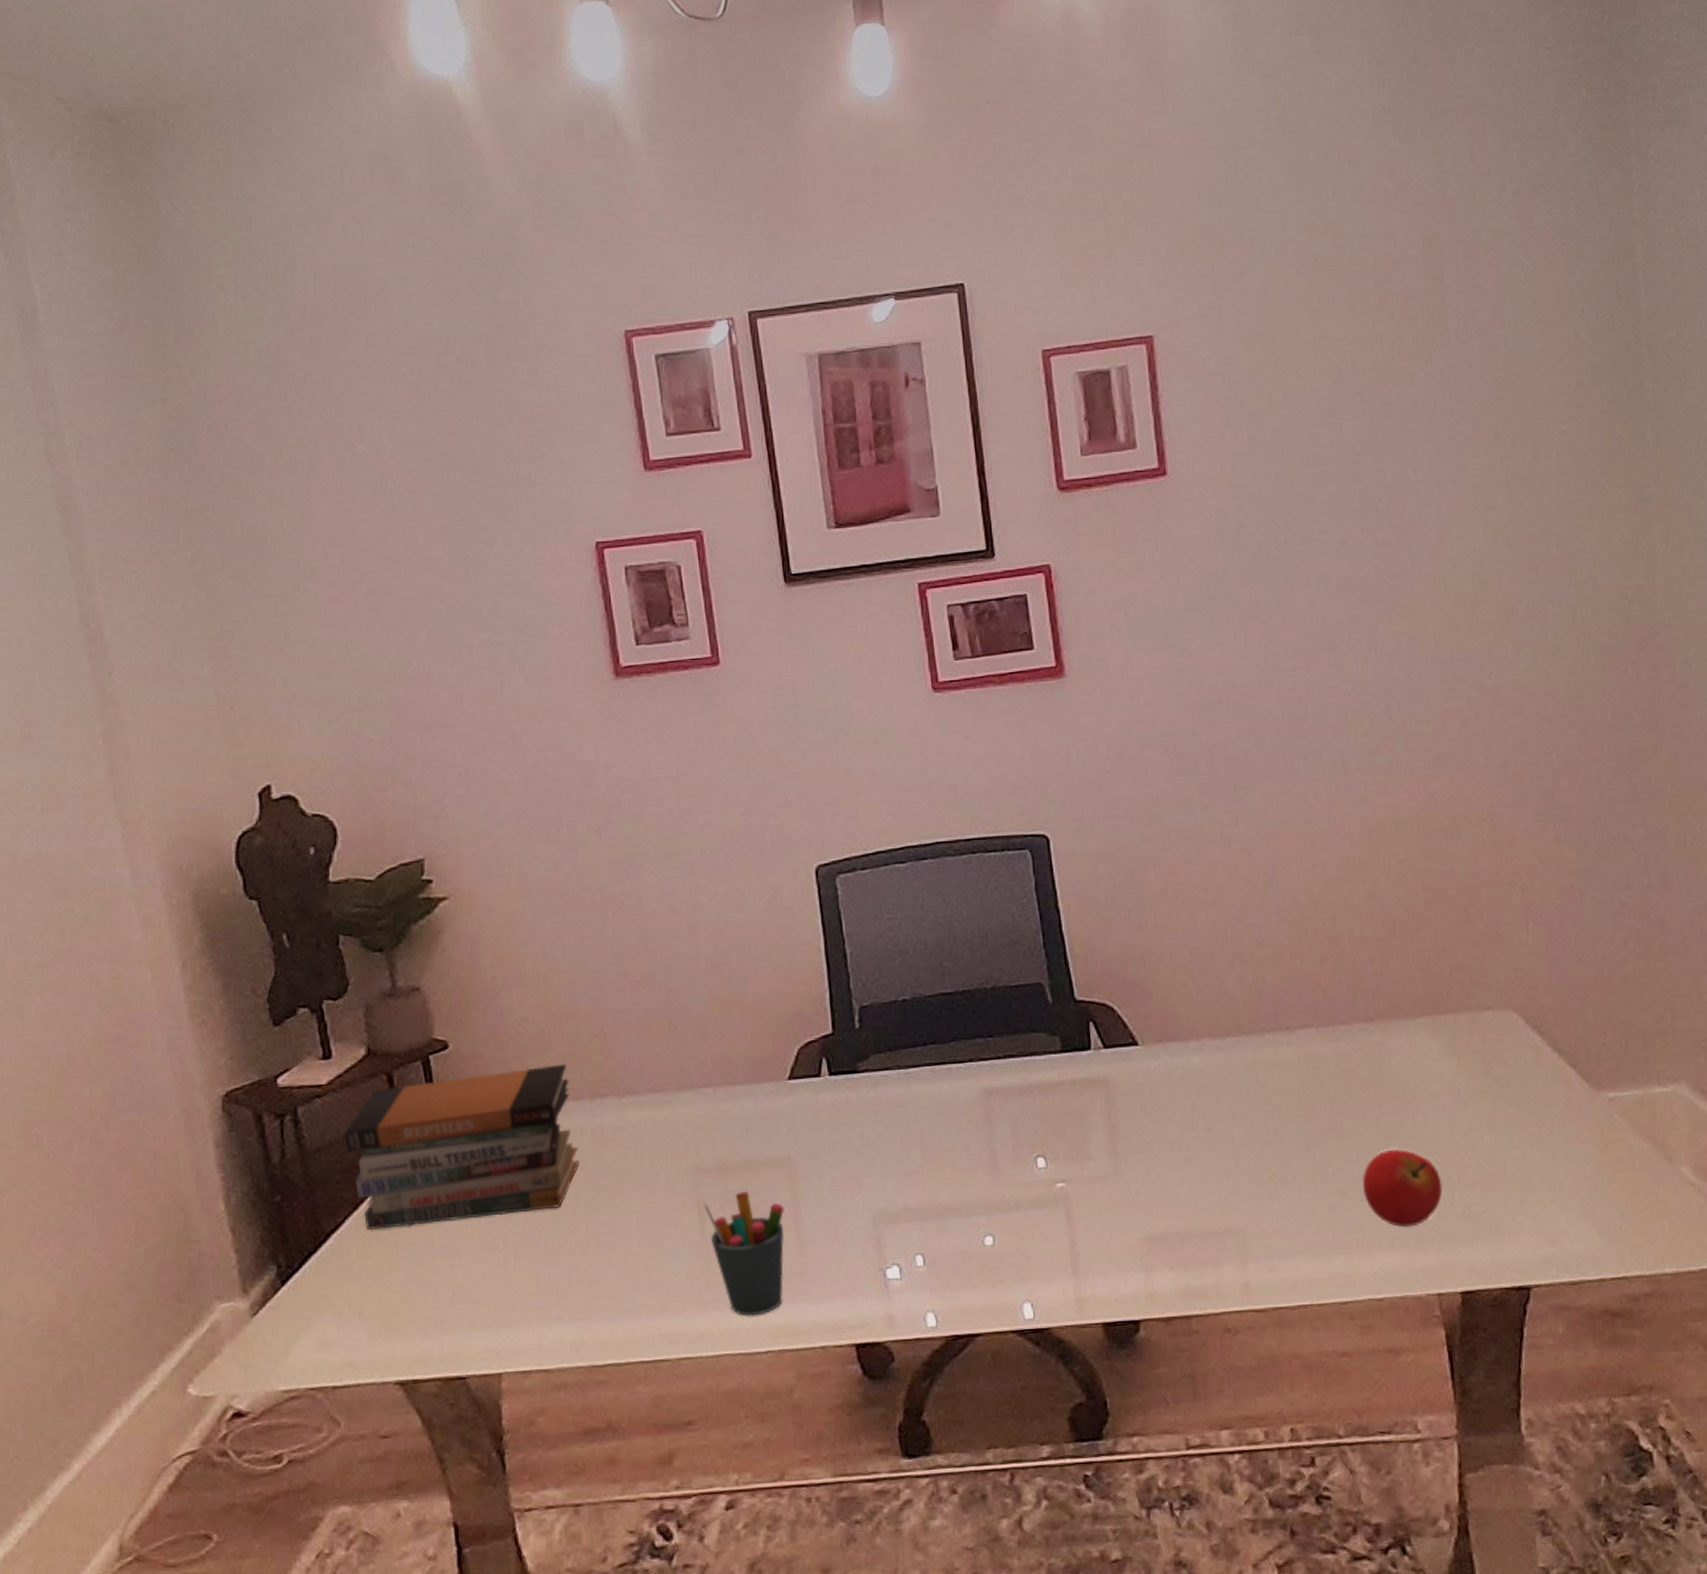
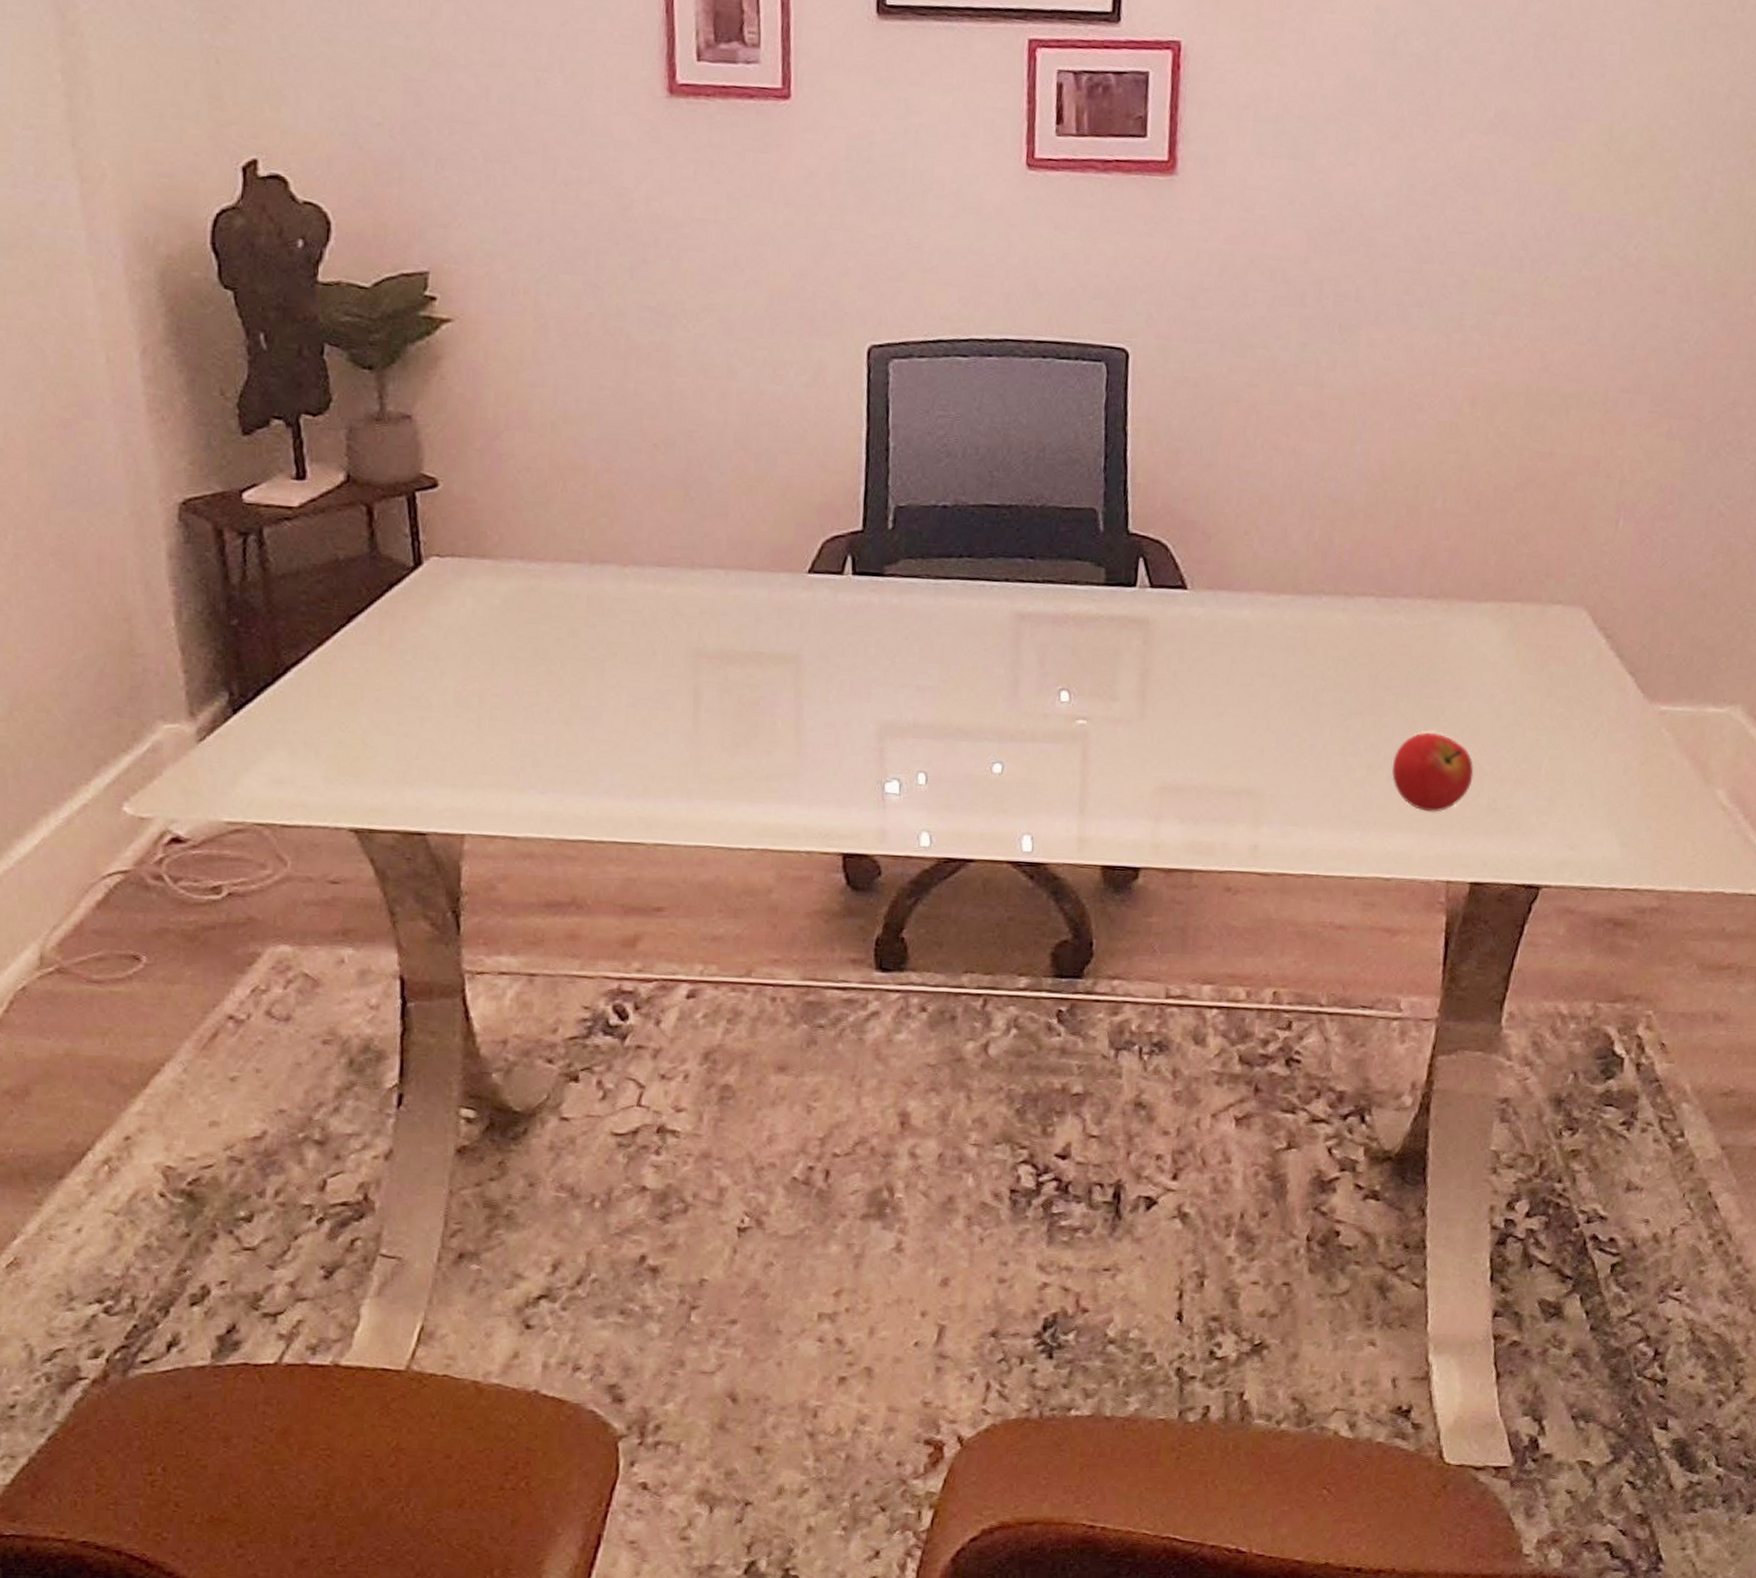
book stack: present [344,1064,580,1231] -> none [314,520,572,674]
pen holder: present [703,1190,785,1316] -> none [699,682,786,812]

